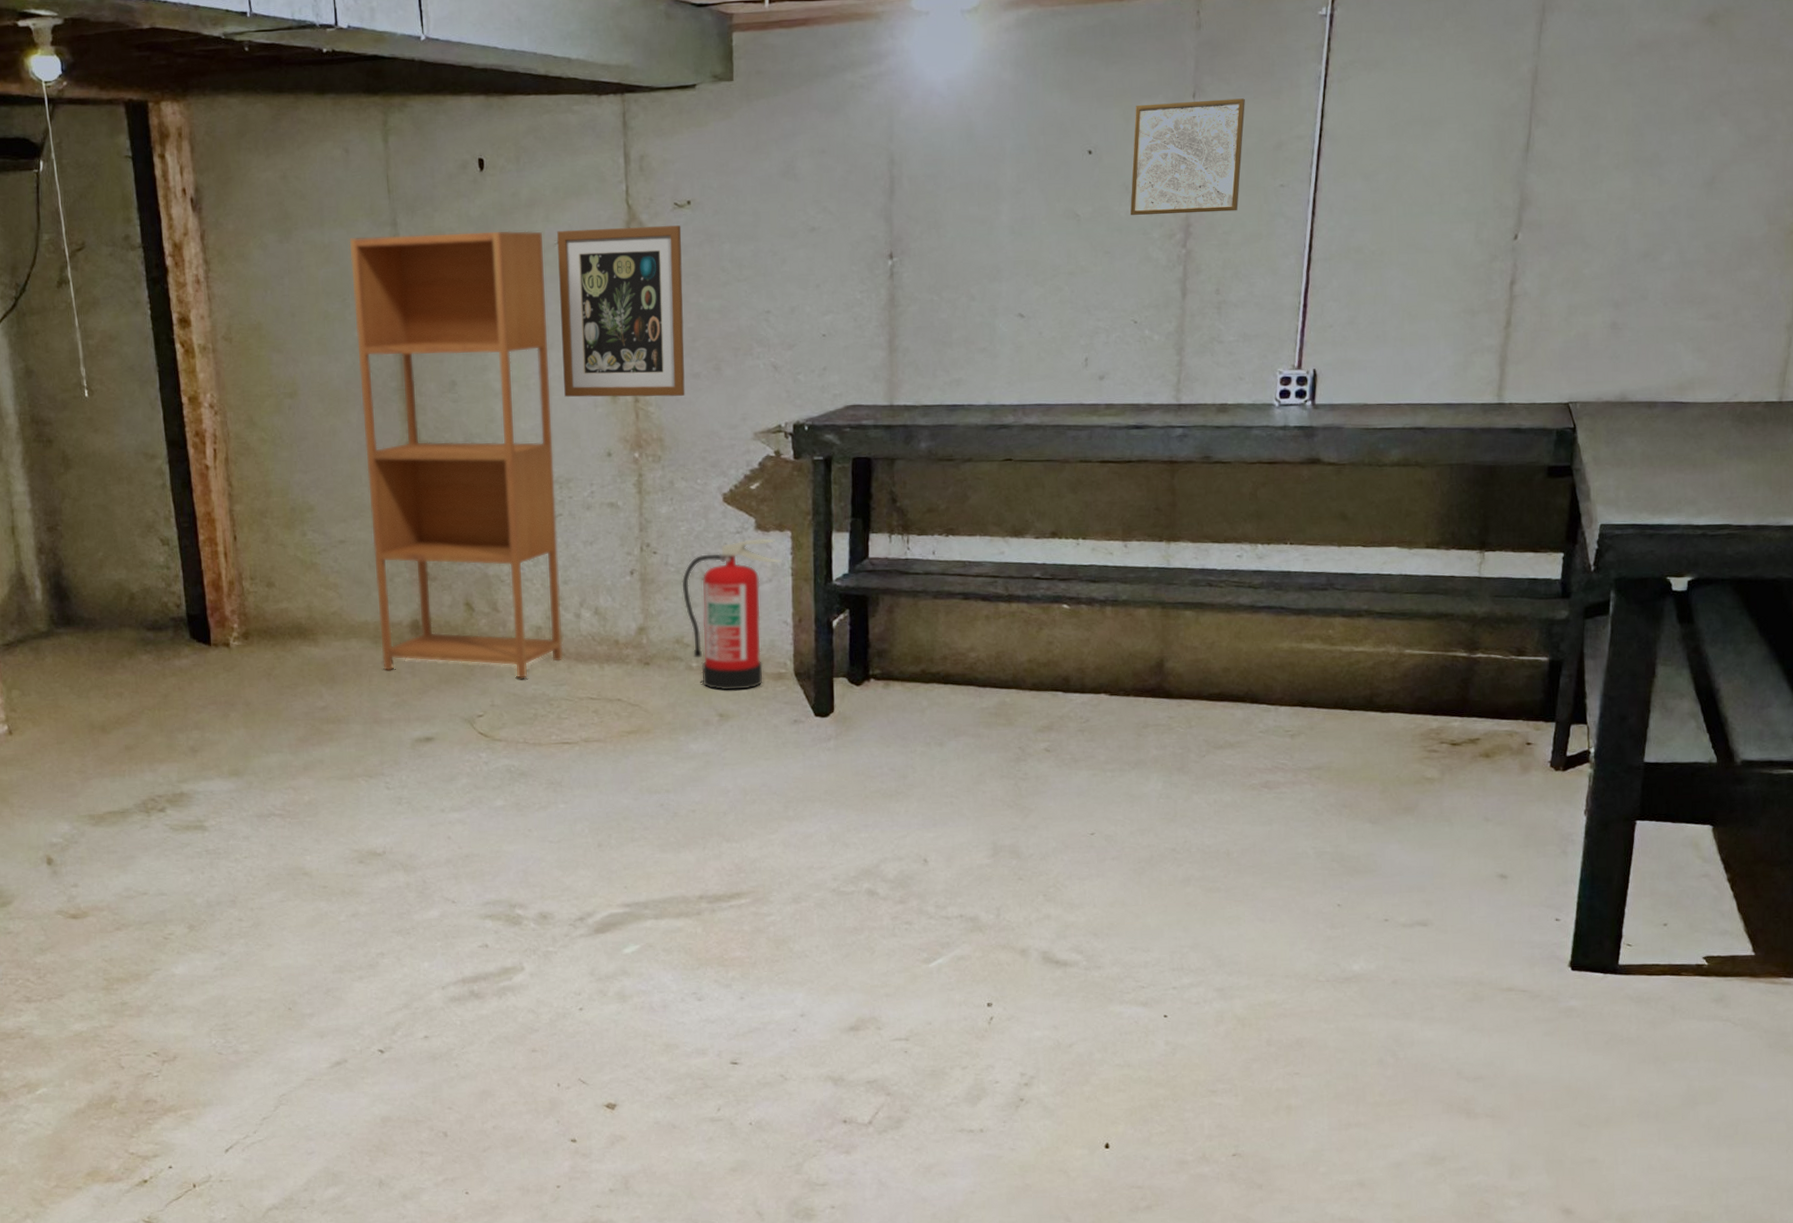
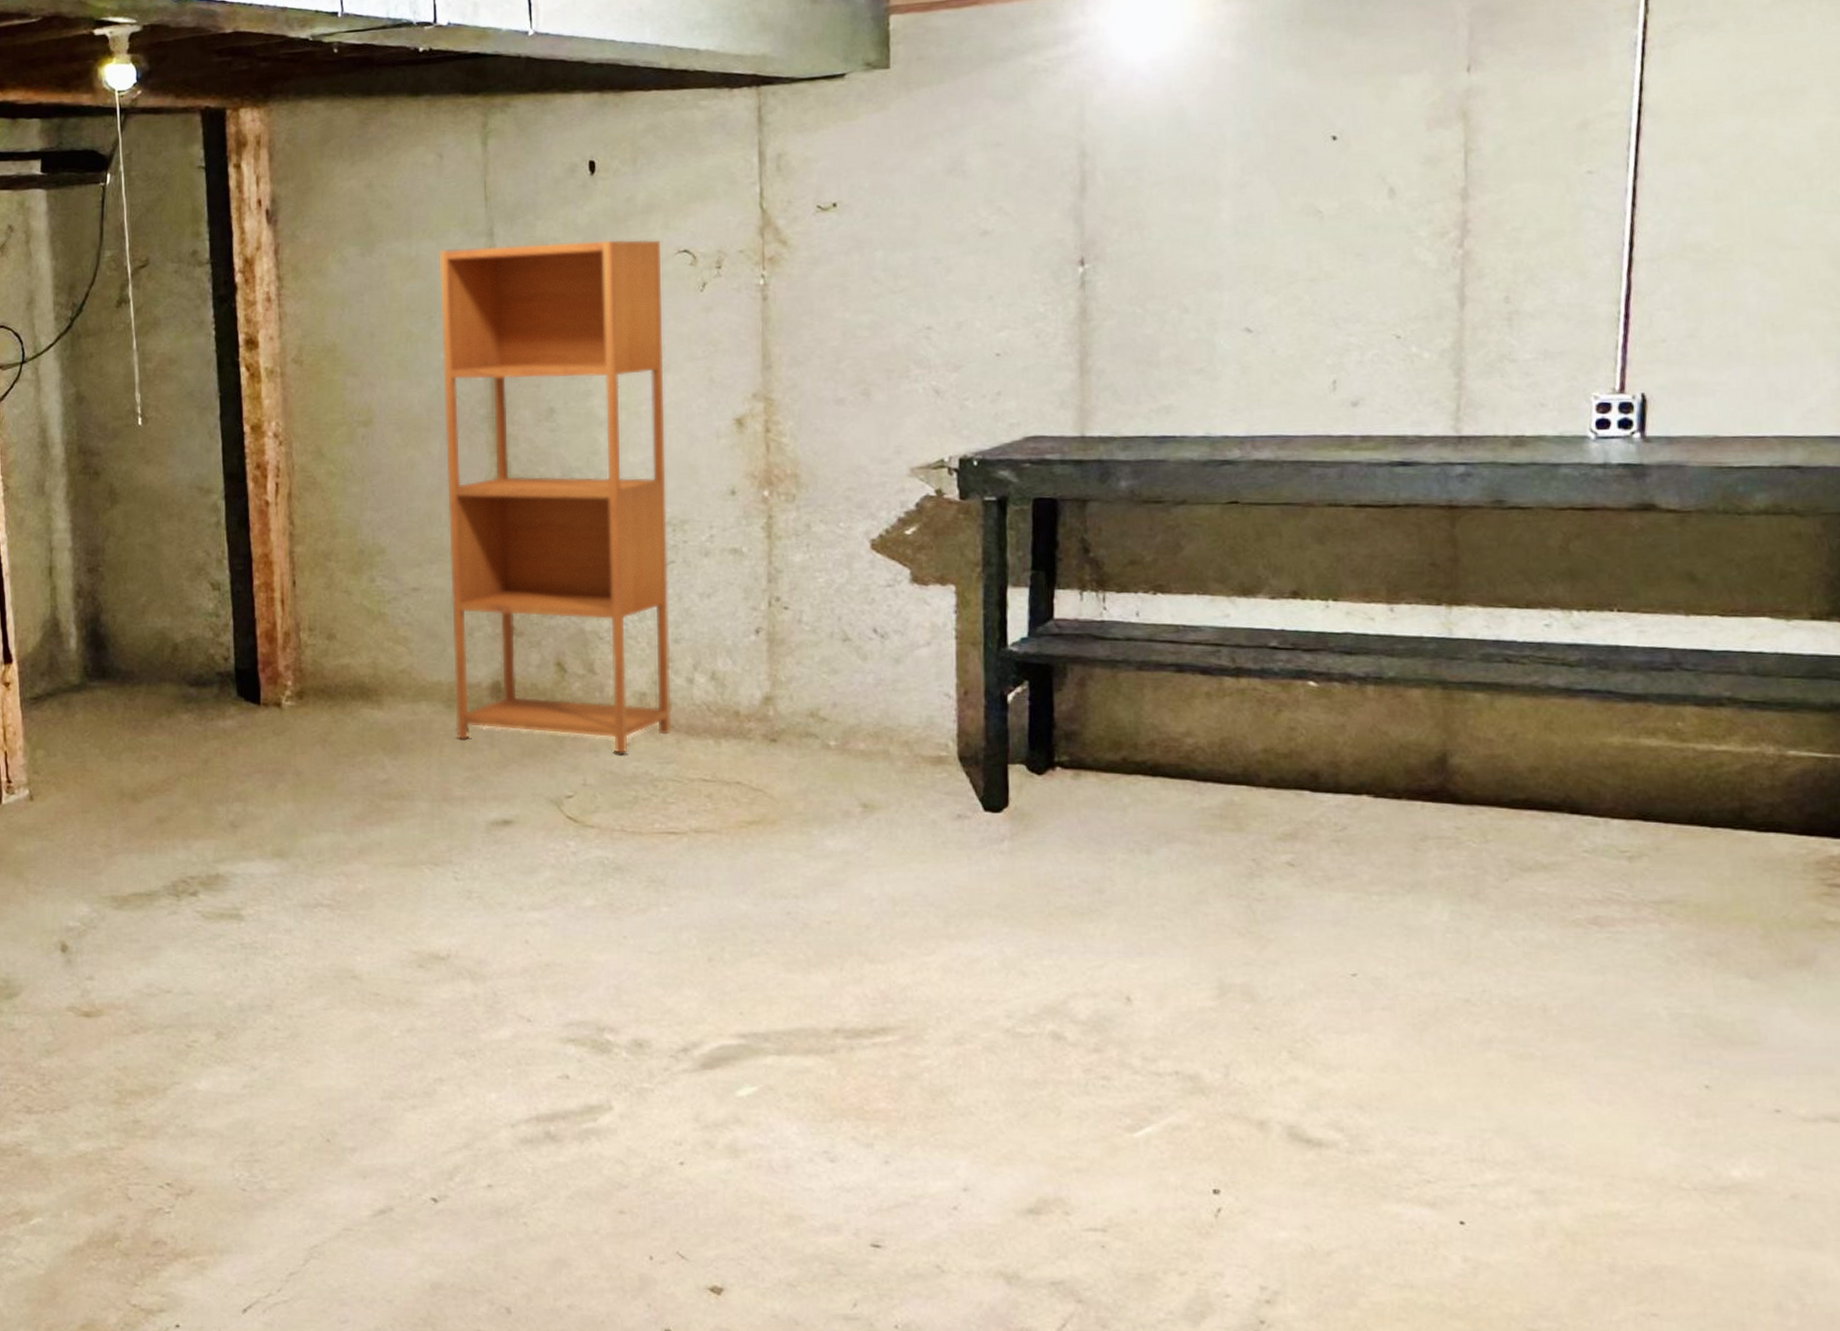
wall art: present [557,225,685,397] -> none [678,231,827,427]
fire extinguisher: present [681,538,783,690] -> none [818,593,945,776]
wall art: present [1130,98,1245,215] -> none [1388,70,1537,211]

